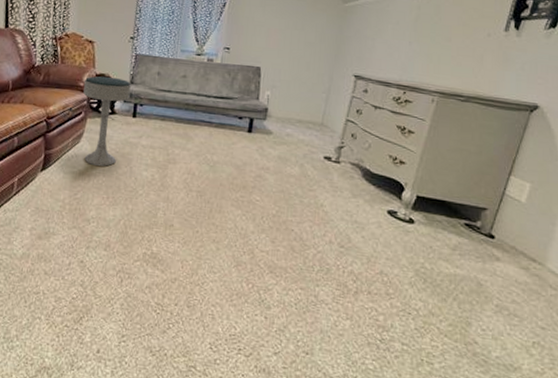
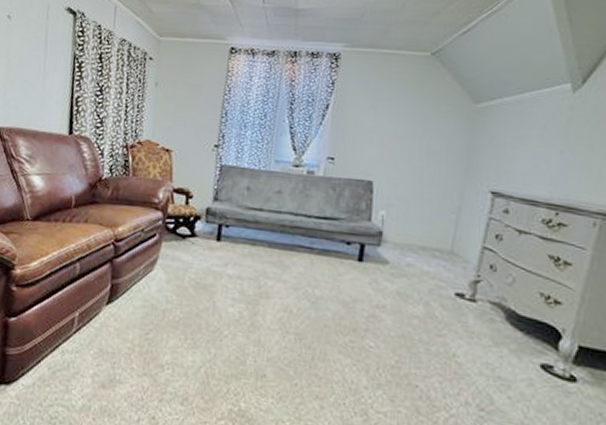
stool: present [83,76,131,167] -> none [158,191,215,300]

